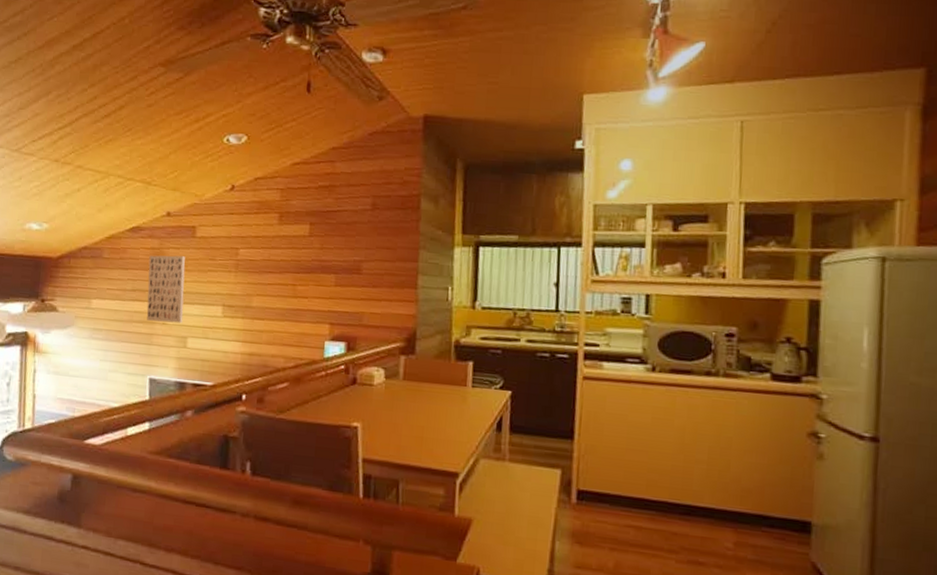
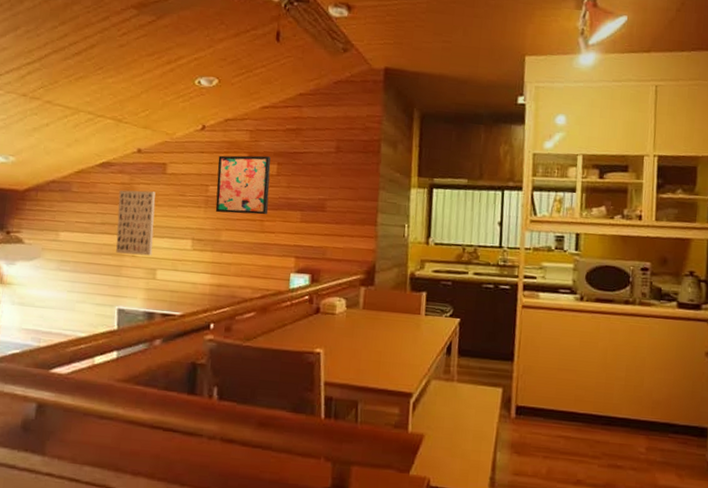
wall art: none [246,215,303,279] -> present [215,155,271,215]

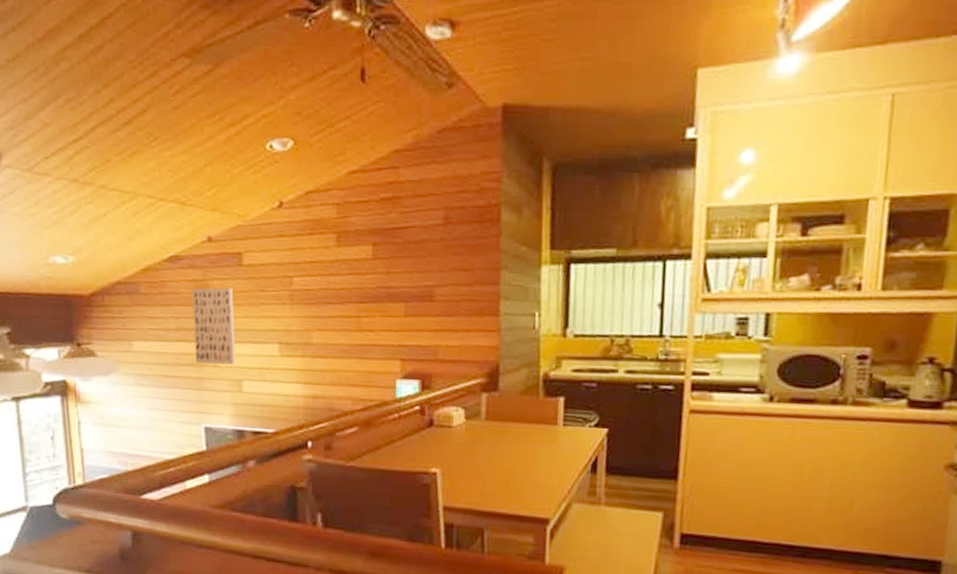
wall art: present [215,155,271,215] -> none [301,235,365,310]

